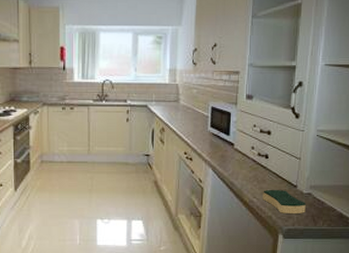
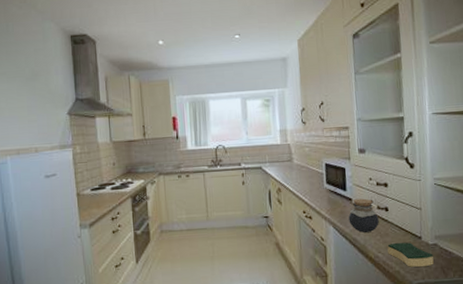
jar: none [228,144,258,178] -> present [348,198,379,233]

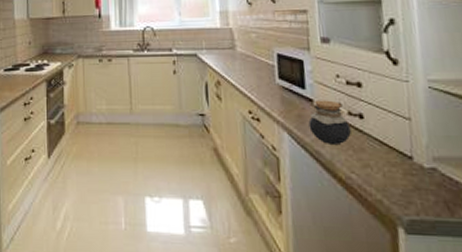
sponge: present [387,242,434,267] -> none [363,161,433,198]

